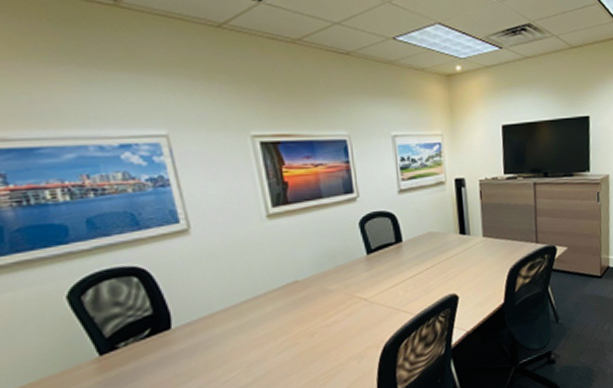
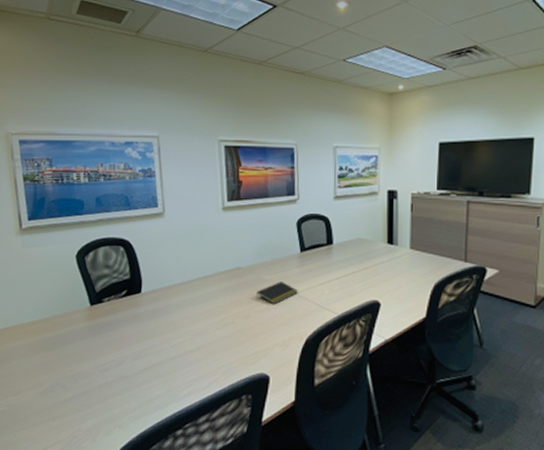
notepad: none [321,289,369,315] -> present [257,281,298,304]

